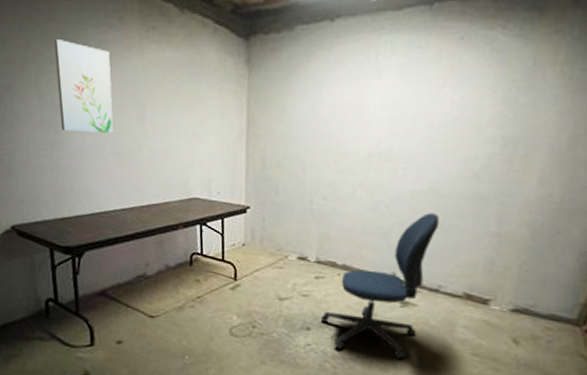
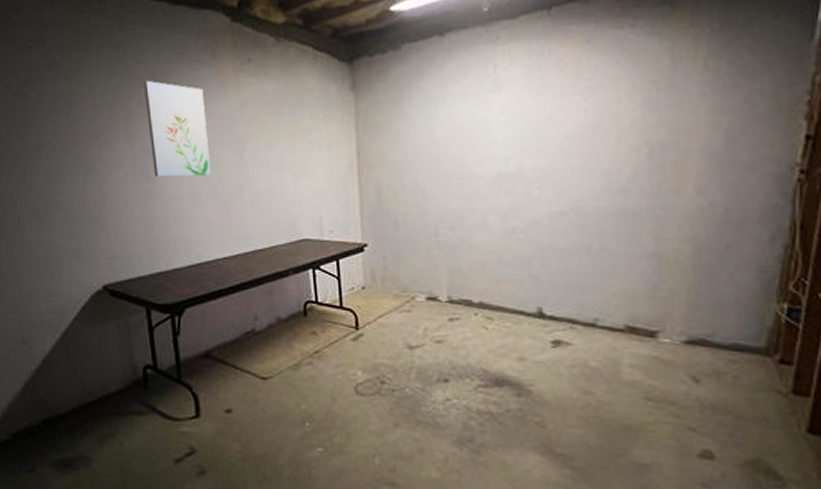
office chair: present [320,213,439,359] -> none [459,236,586,410]

